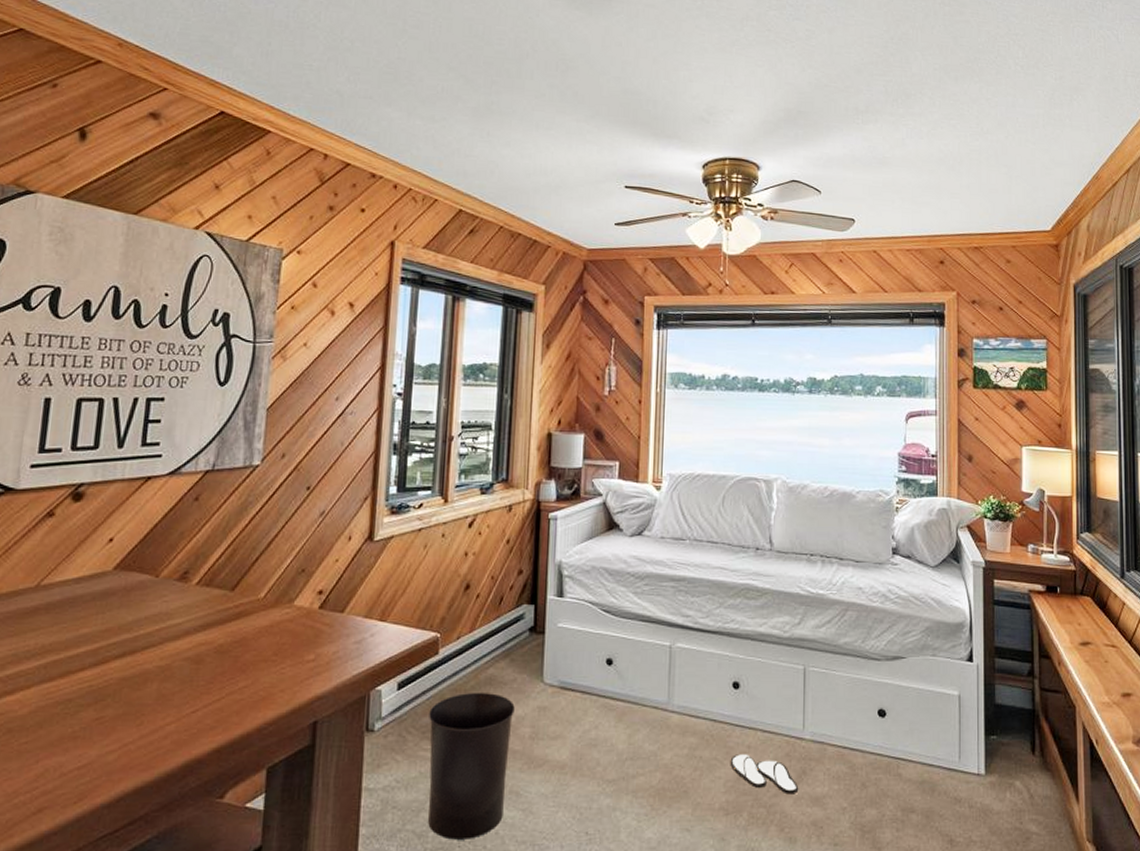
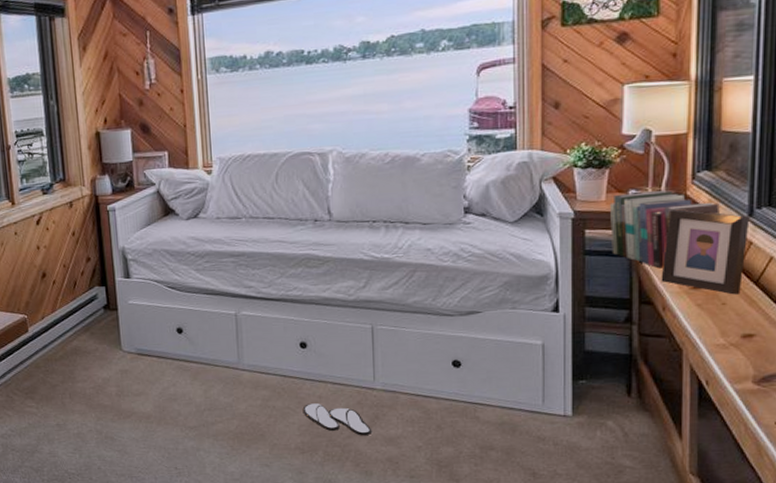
waste bin: present [428,692,515,840] -> none [28,360,103,473]
books: none [1013,546,1104,623] -> present [609,189,726,269]
picture frame: none [1056,566,1122,653] -> present [661,209,750,295]

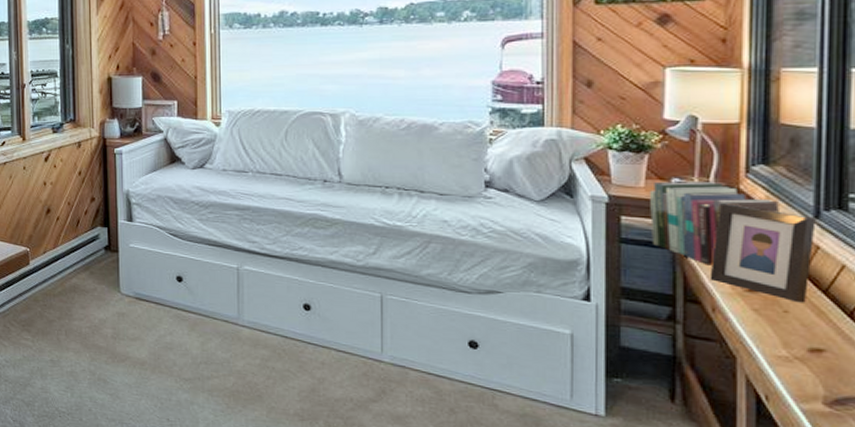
slippers: present [302,403,373,435] -> none [303,369,378,410]

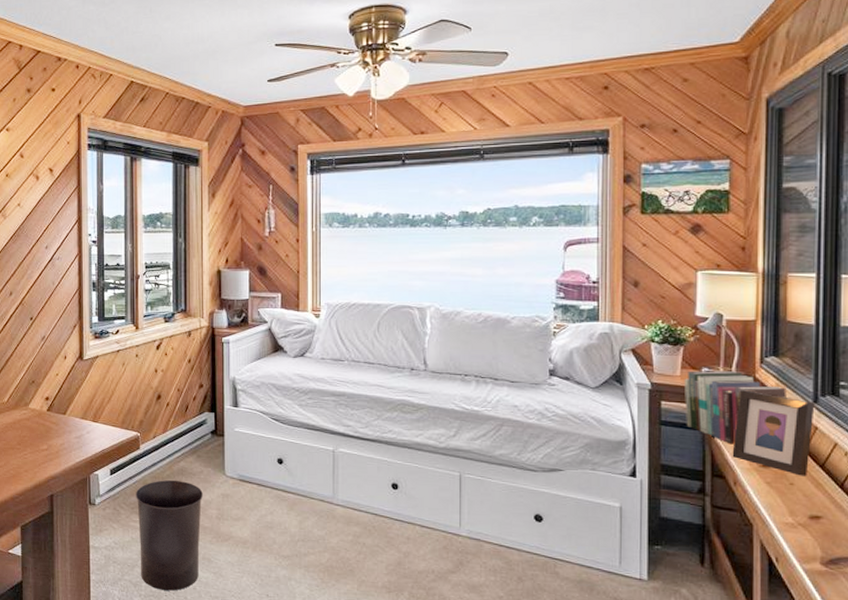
waste bin: none [26,297,97,412] -> present [136,479,203,591]

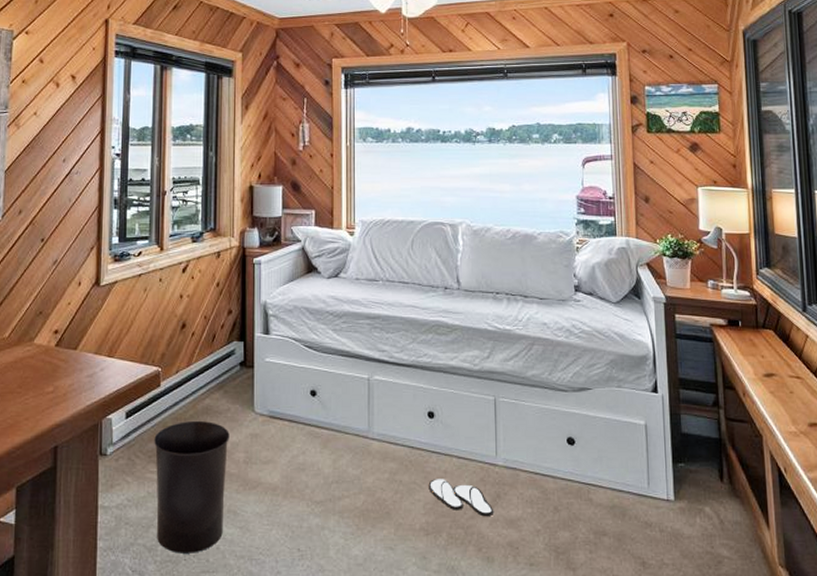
slippers: none [391,544,456,580] -> present [428,479,494,516]
books: present [683,370,792,445] -> none [693,282,785,355]
picture frame: present [732,390,815,476] -> none [739,301,805,384]

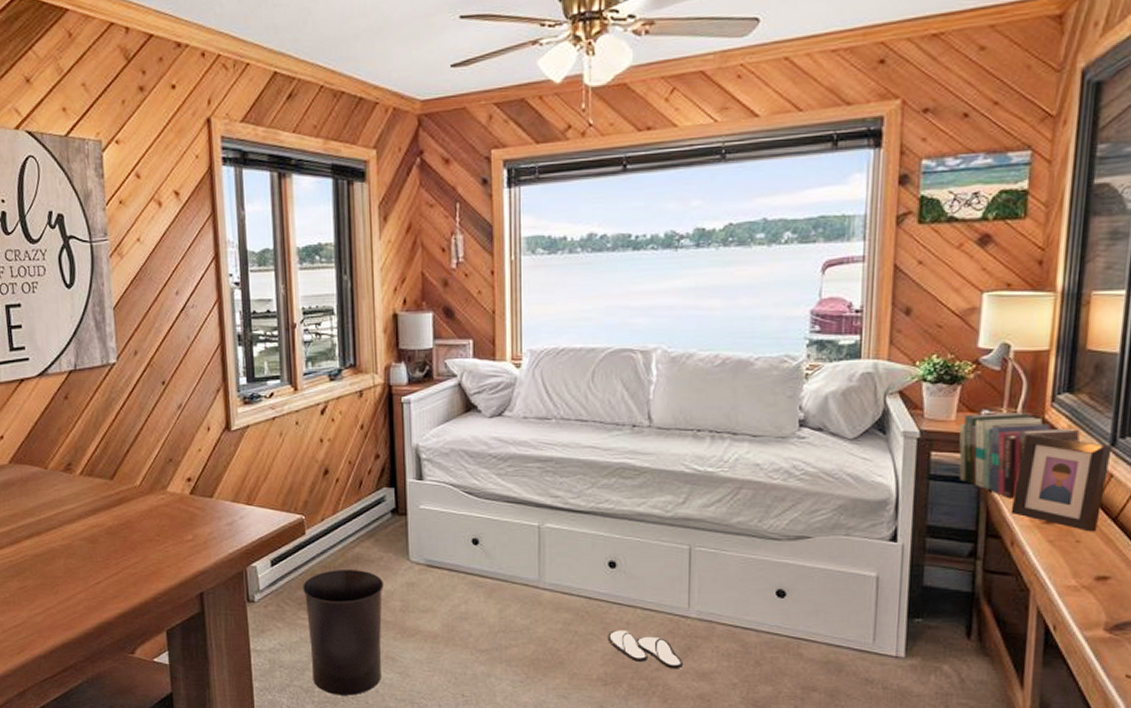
books: none [693,282,785,355] -> present [959,411,1086,499]
picture frame: none [739,301,805,384] -> present [1010,434,1112,532]

